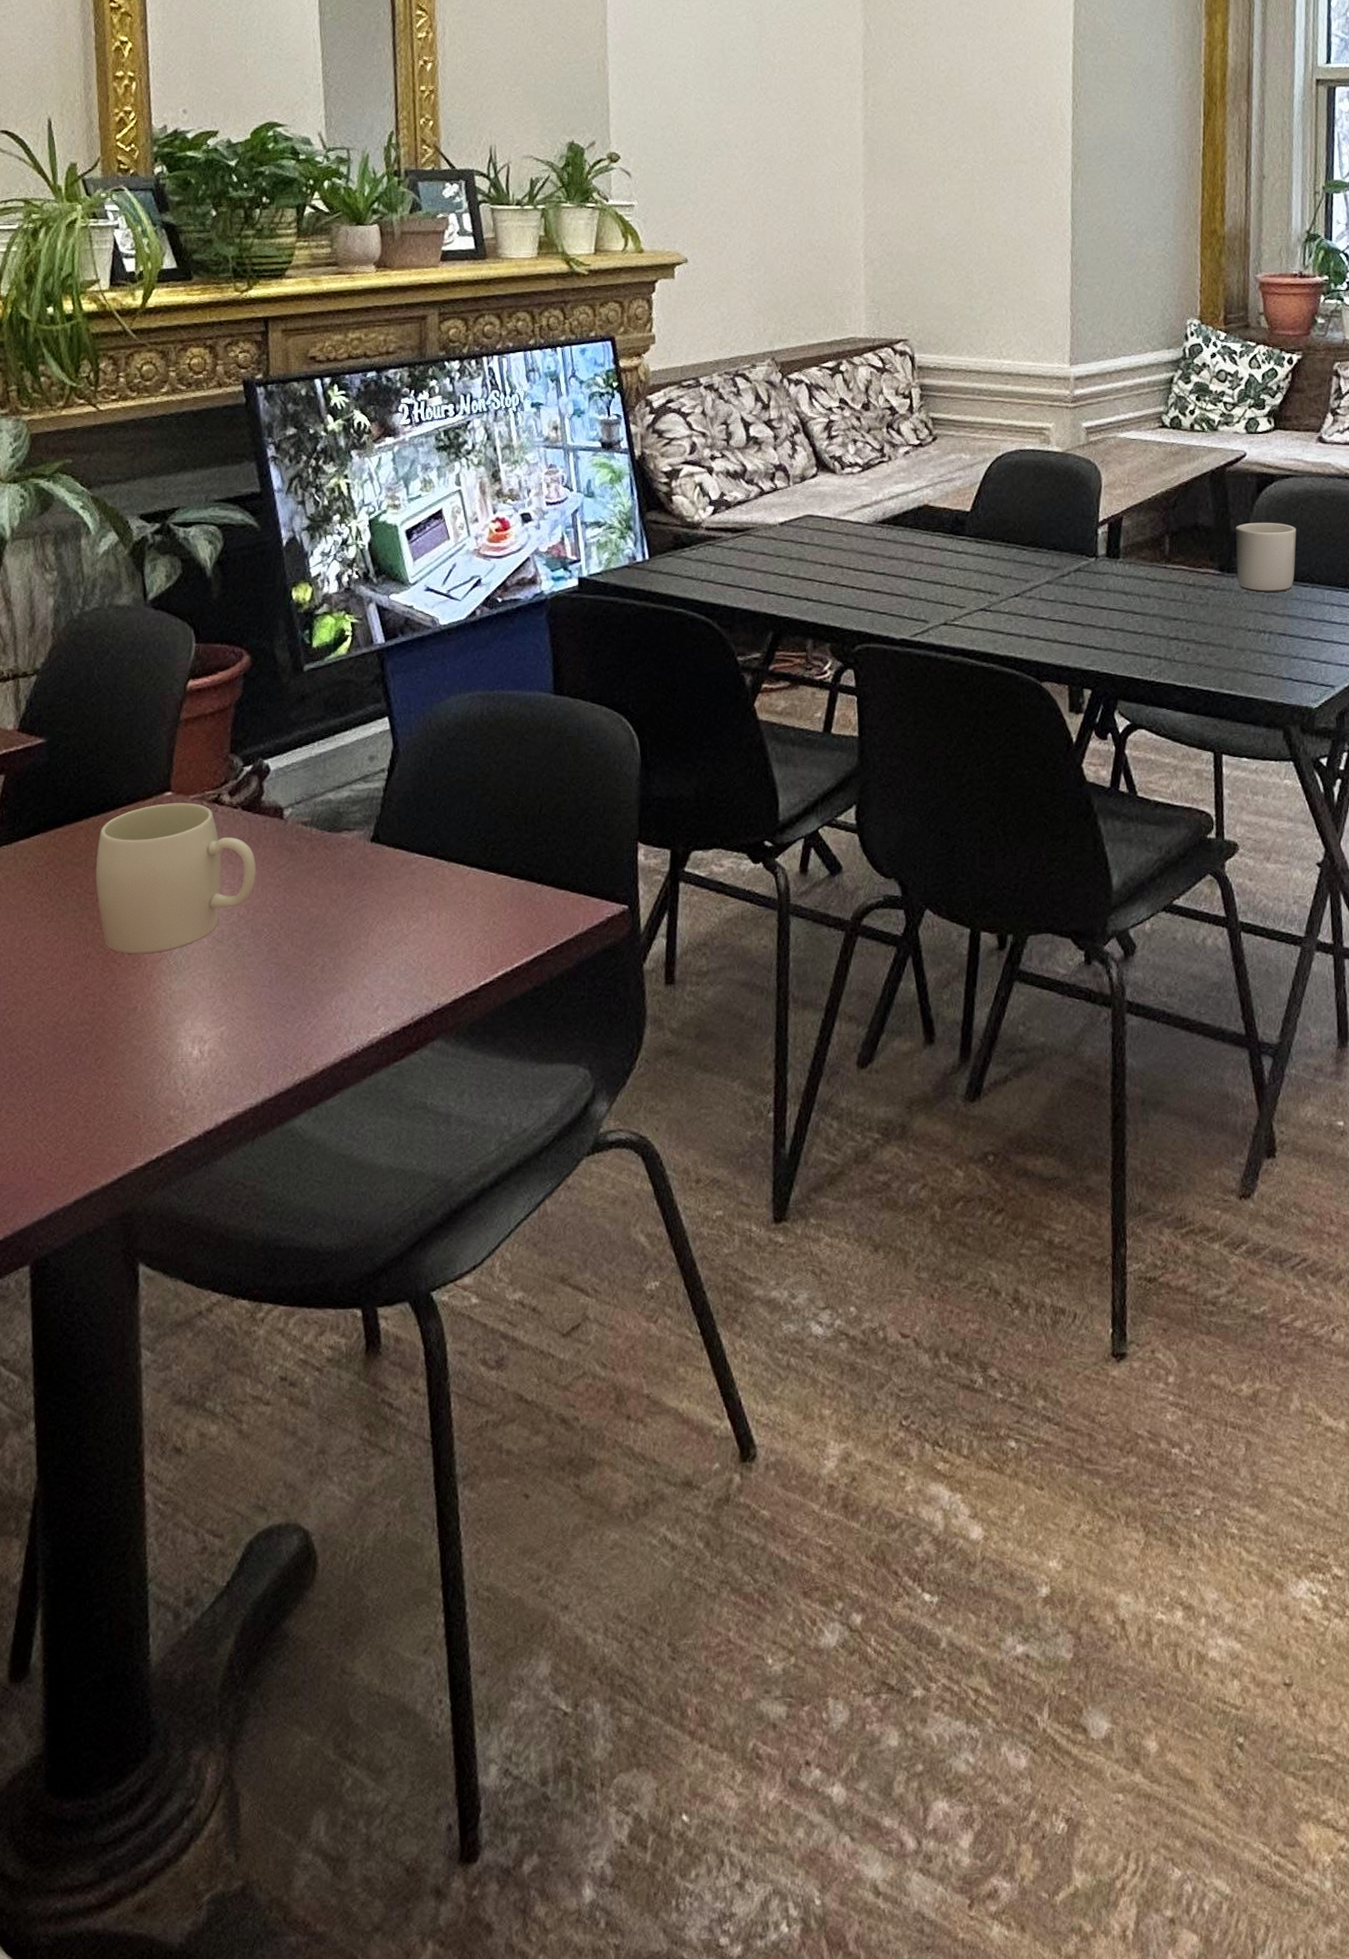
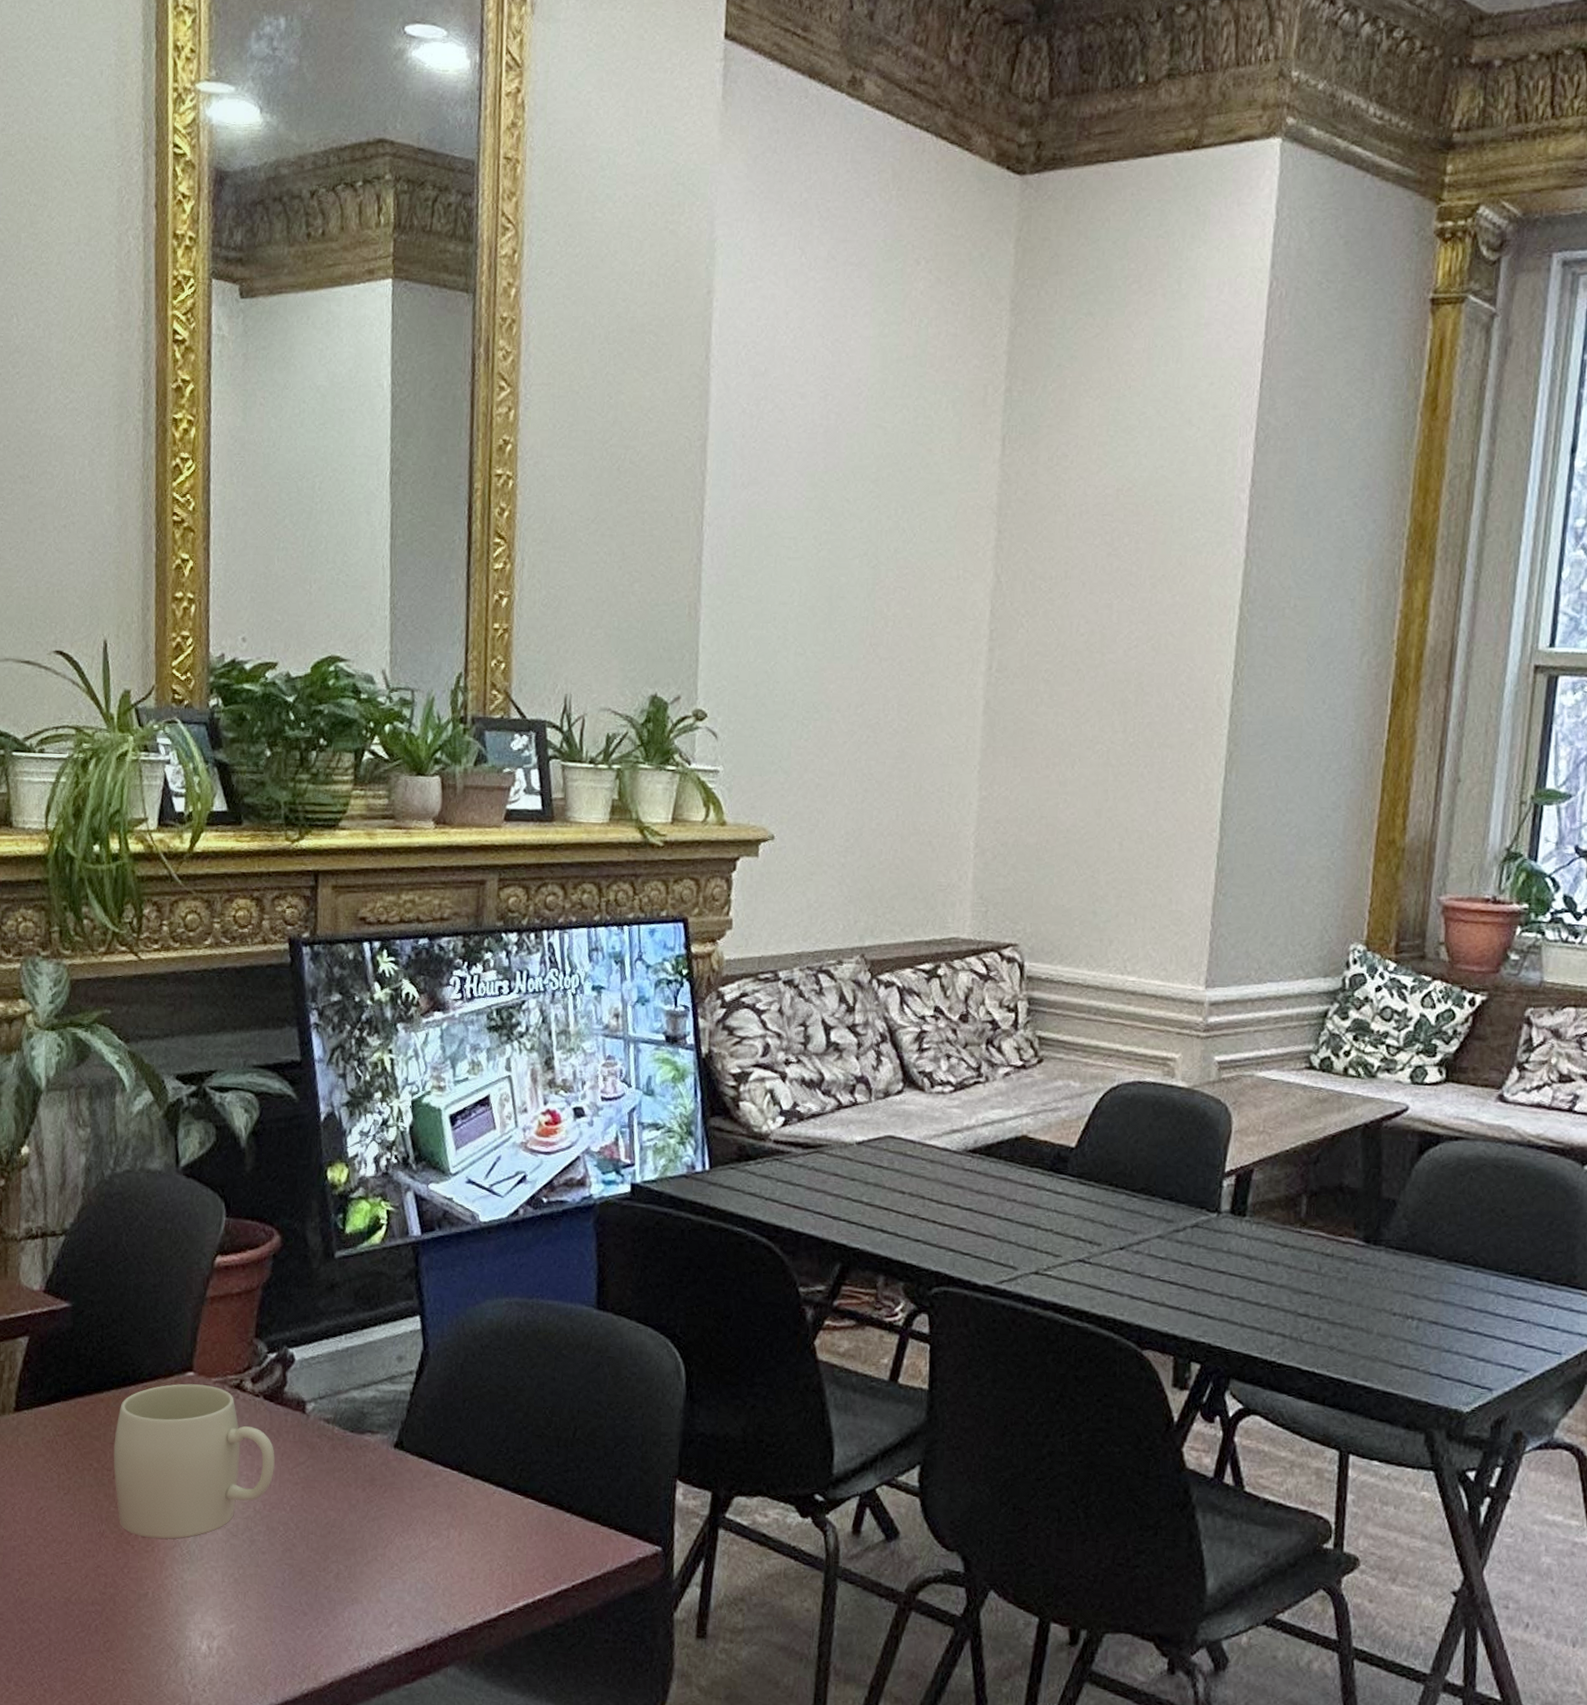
mug: present [1236,522,1297,592] -> none [1385,1188,1462,1273]

